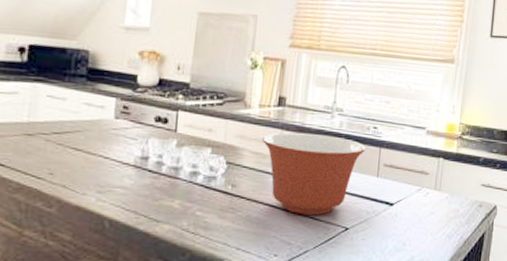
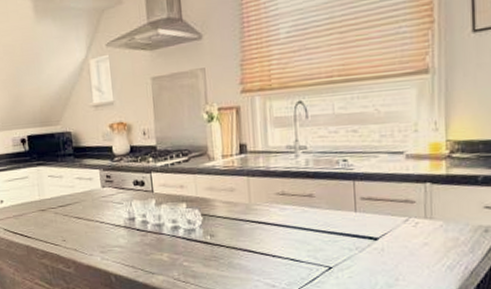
mixing bowl: present [263,132,366,215] -> none [231,175,338,257]

